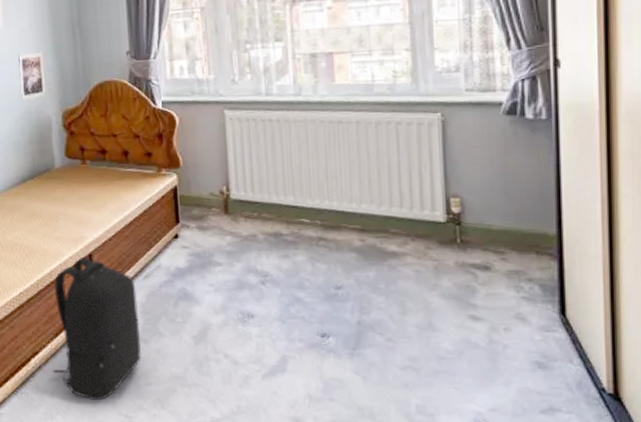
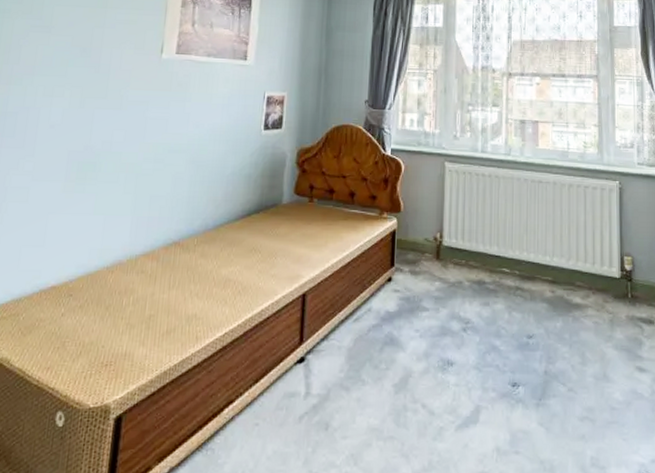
backpack: present [53,256,142,401] -> none [246,296,345,457]

